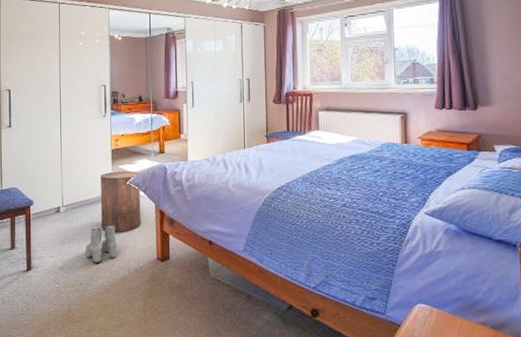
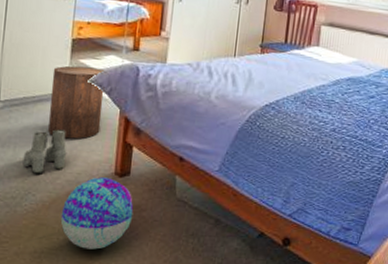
decorative ball: none [118,263,176,326] -> present [60,177,134,250]

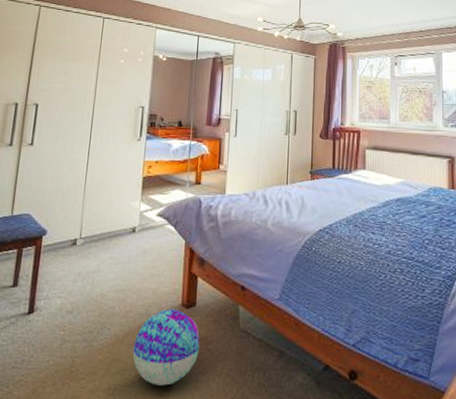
boots: present [22,129,67,174] -> none [99,263,139,308]
stool: present [48,65,106,139] -> none [122,201,172,272]

